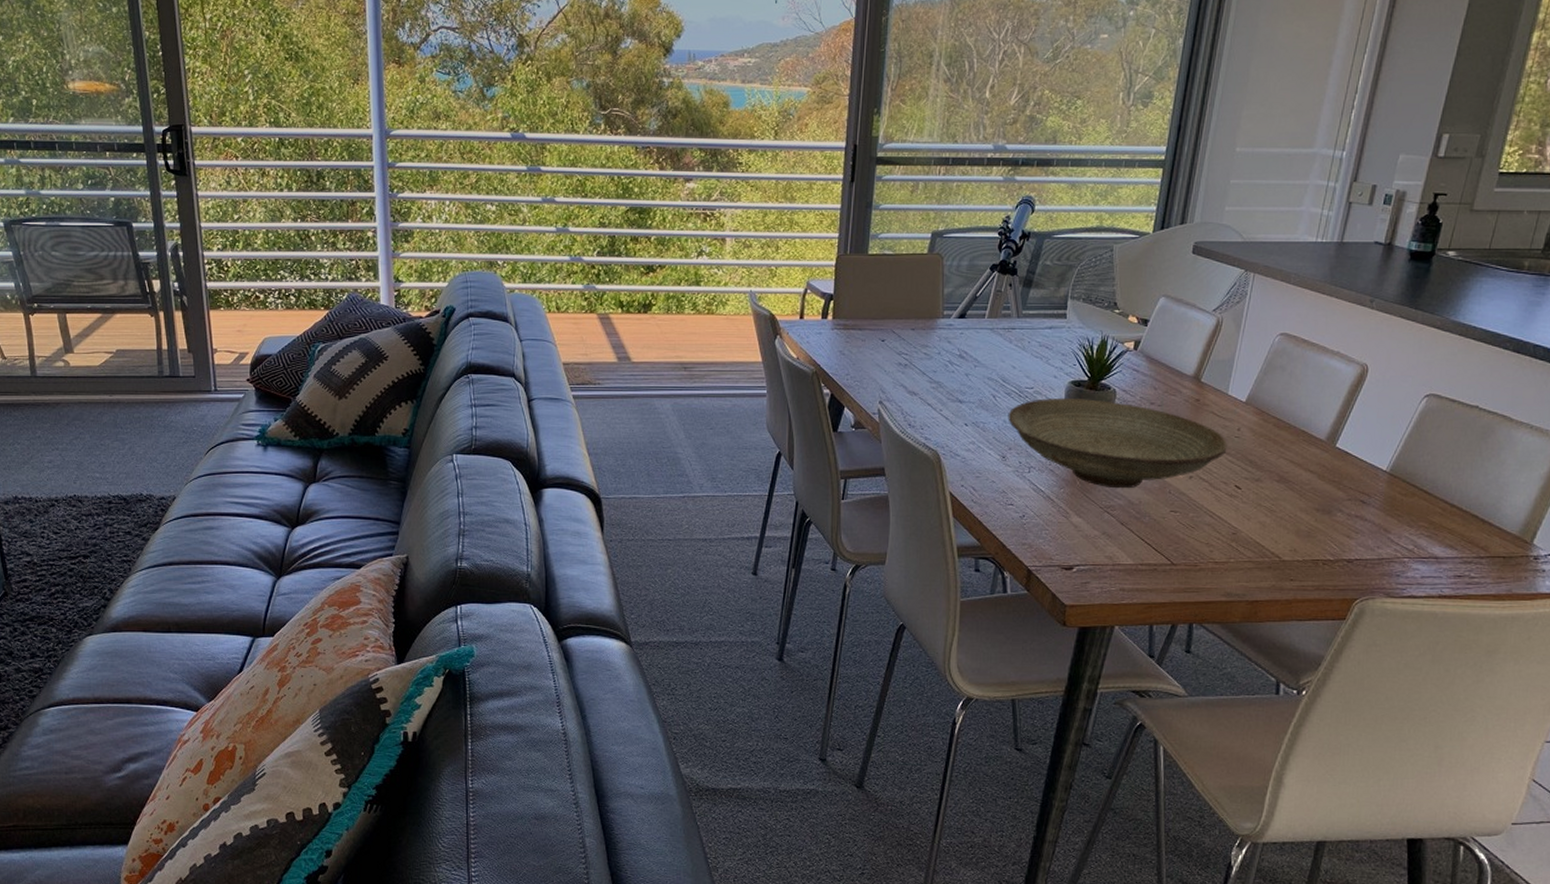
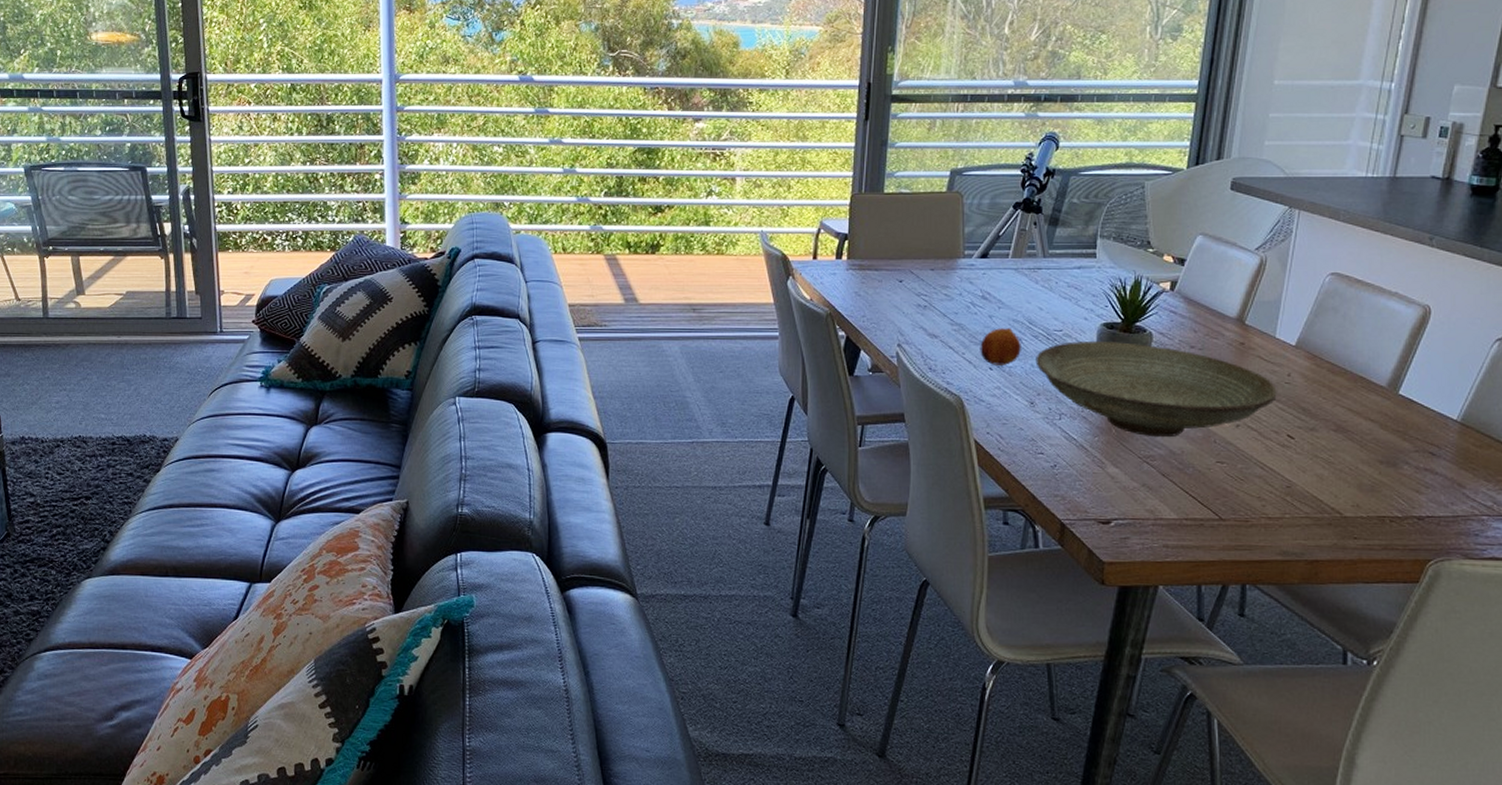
fruit: none [956,386,995,421] -> present [980,328,1021,365]

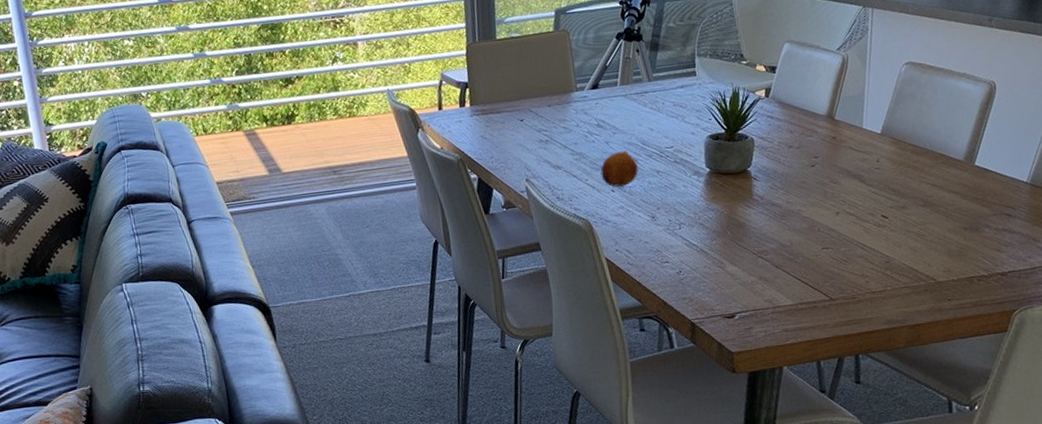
decorative bowl: present [1035,341,1277,438] -> none [652,150,869,234]

